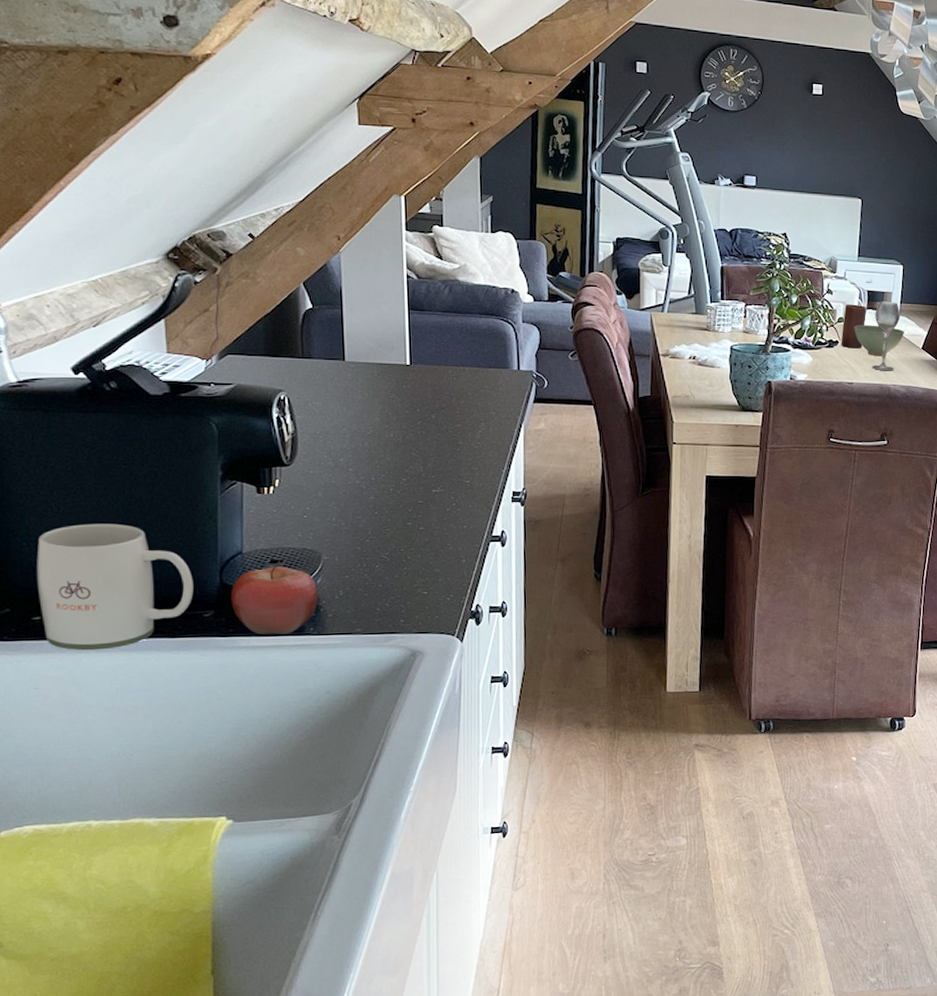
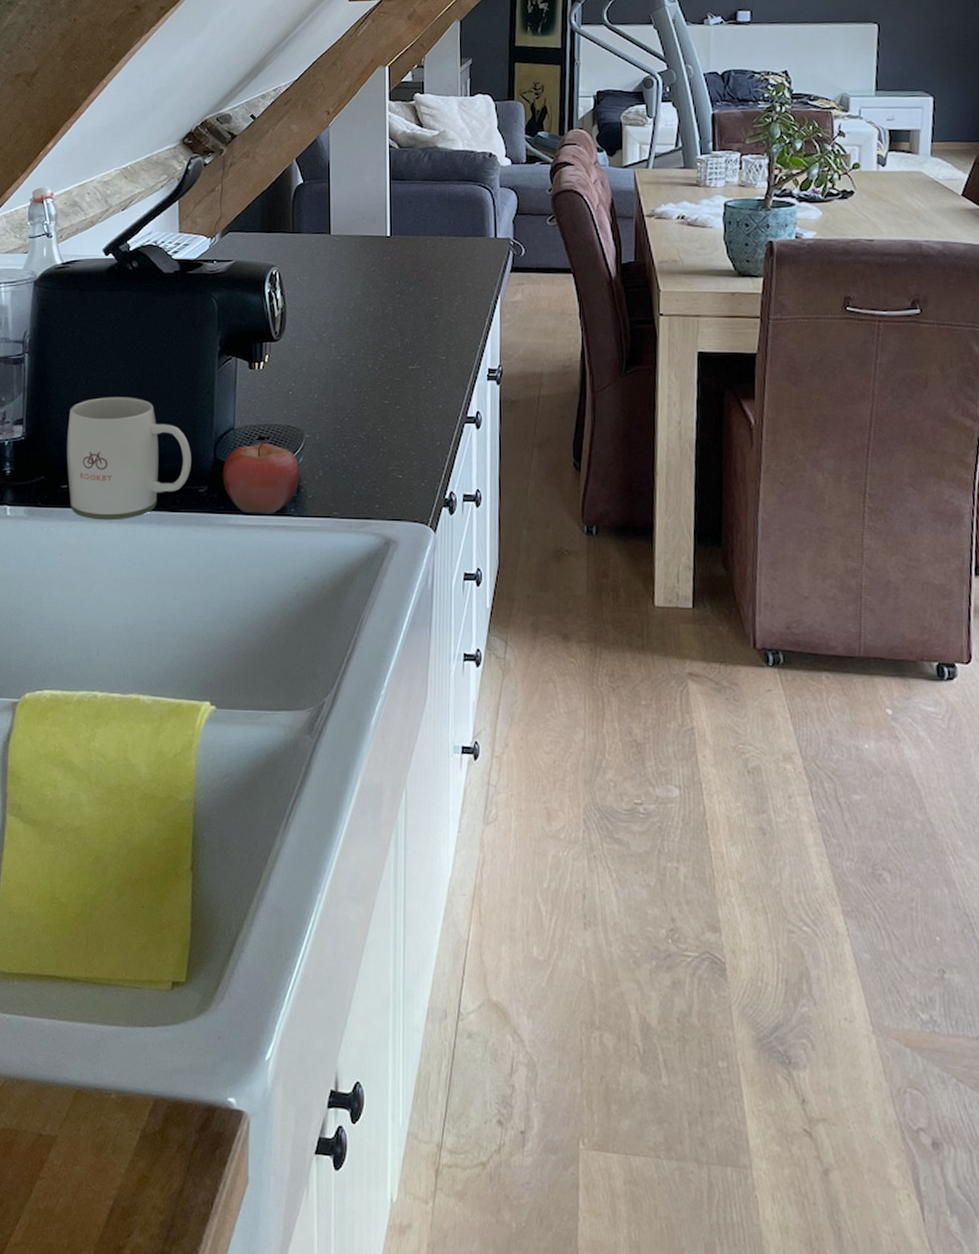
candle: present [841,304,866,349] -> none [857,146,888,199]
bowl: present [854,325,905,357] -> none [873,170,938,207]
wineglass: present [872,301,901,371] -> none [897,140,932,225]

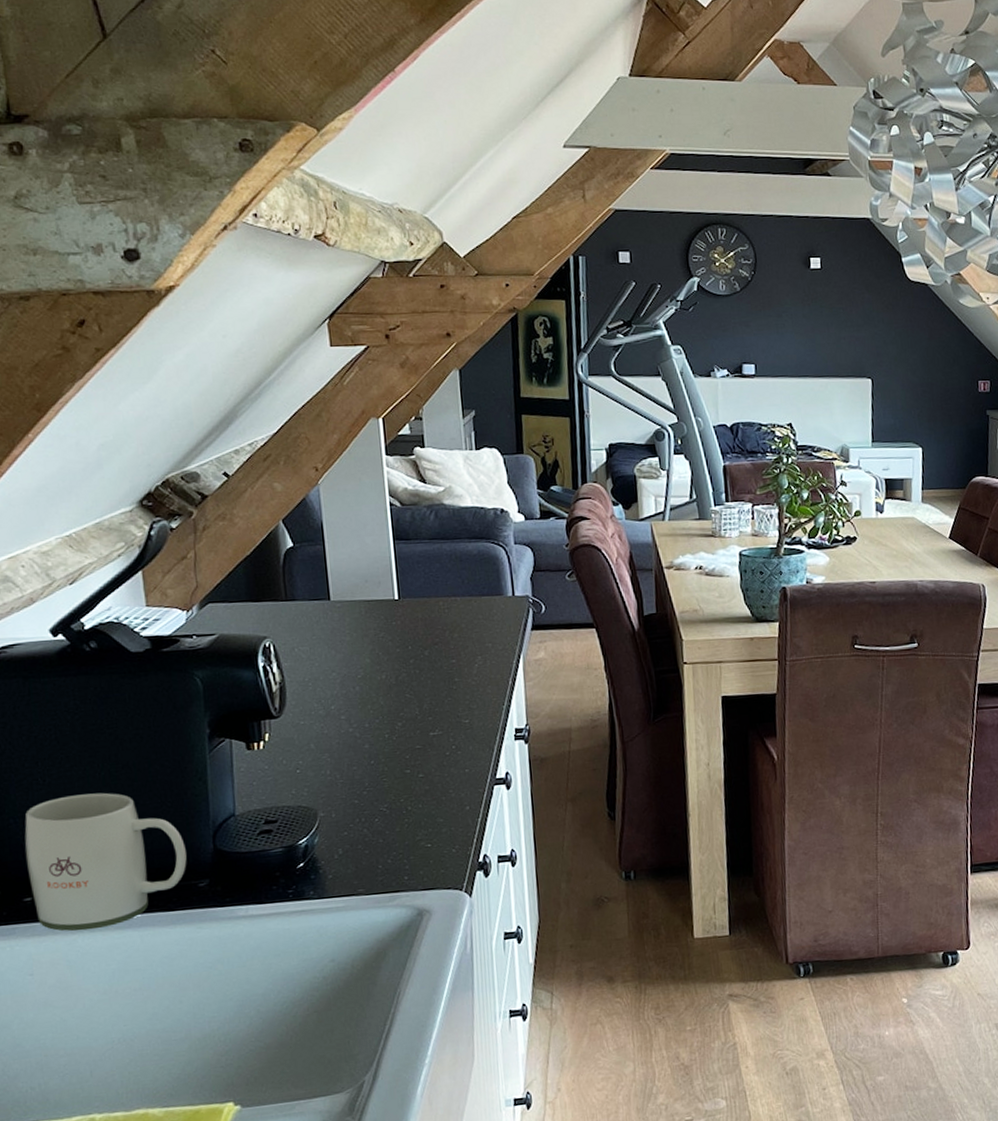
fruit: present [222,437,300,514] -> none [225,821,317,902]

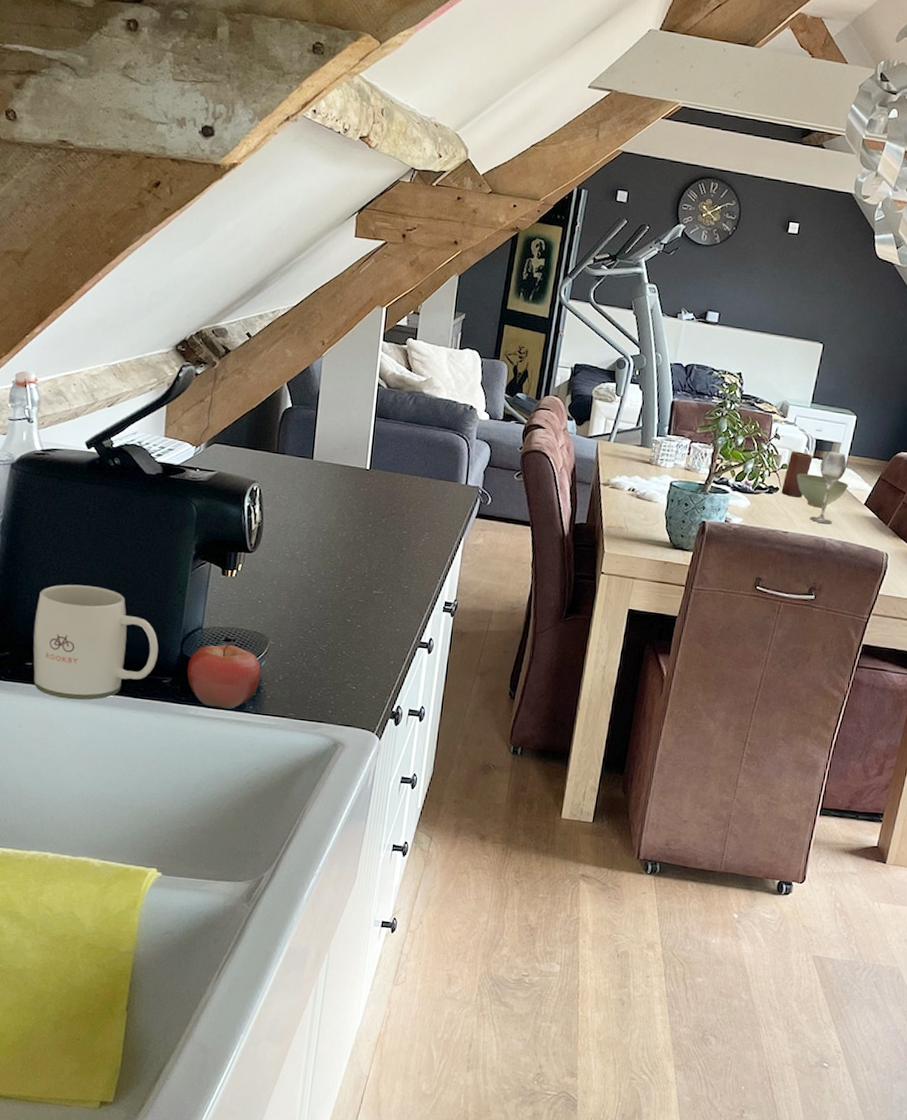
fruit: none [225,821,317,902] -> present [186,640,262,709]
candle: none [859,495,885,544] -> present [781,451,812,498]
bowl: none [872,516,929,551] -> present [796,473,849,508]
wineglass: none [894,488,923,566] -> present [810,451,847,525]

